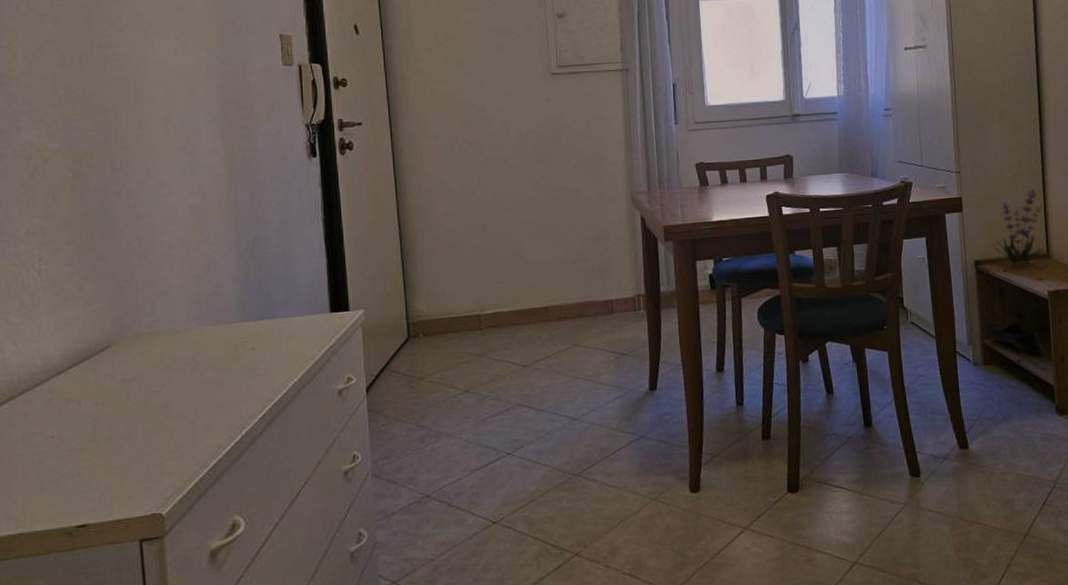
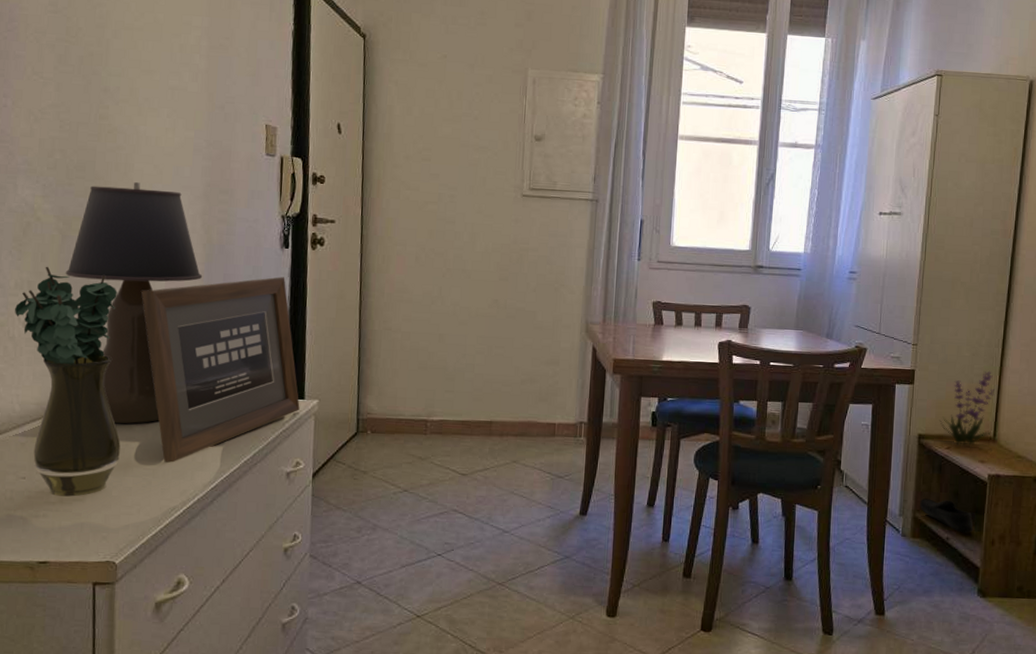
vase: none [27,208,156,452] -> present [14,266,121,497]
table lamp: none [80,109,229,365] -> present [65,182,203,424]
picture frame: none [164,187,345,398] -> present [141,276,300,463]

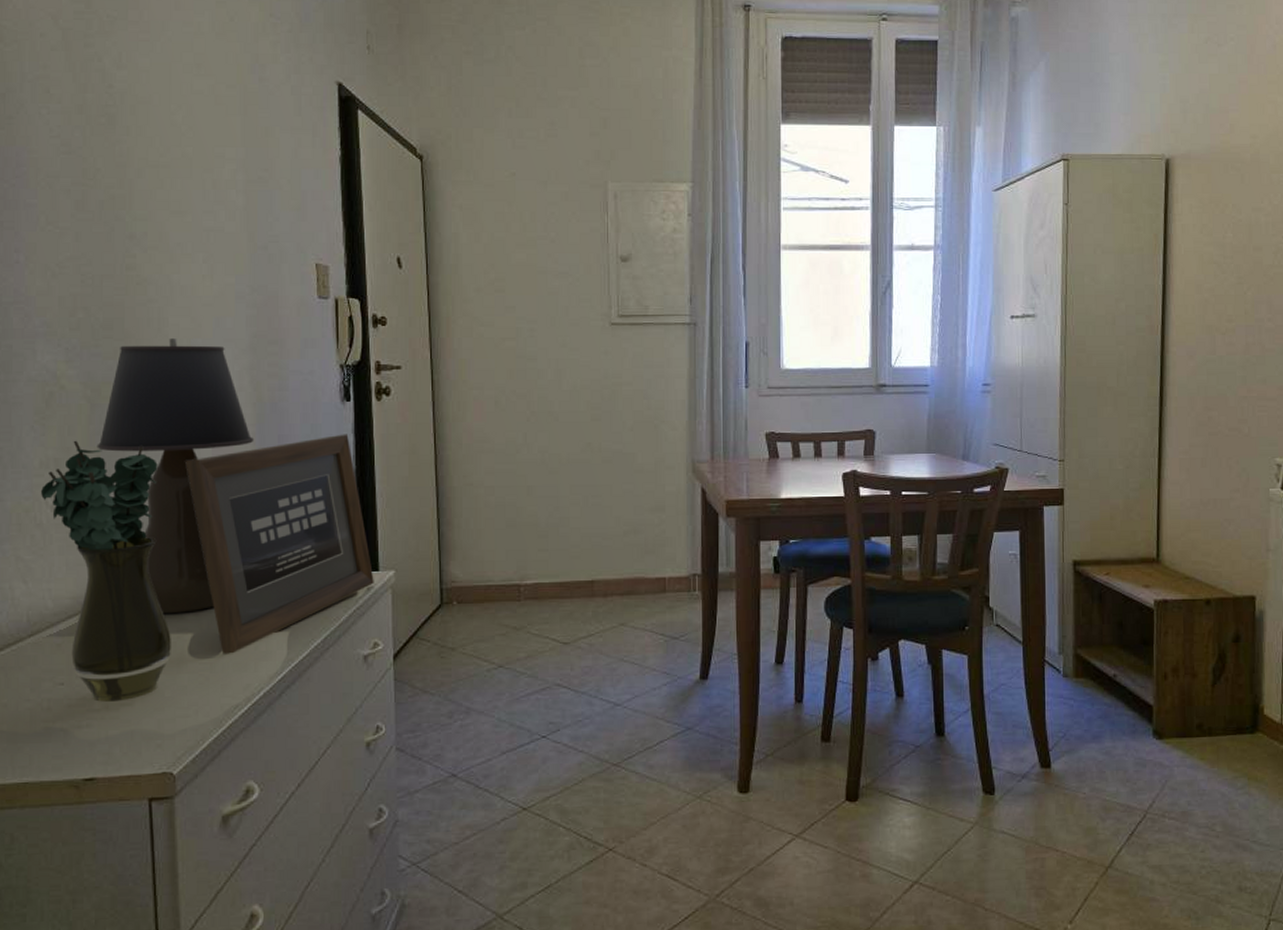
shoe: present [920,498,974,533] -> none [1081,632,1143,668]
plant: present [939,371,995,447] -> none [1095,484,1154,571]

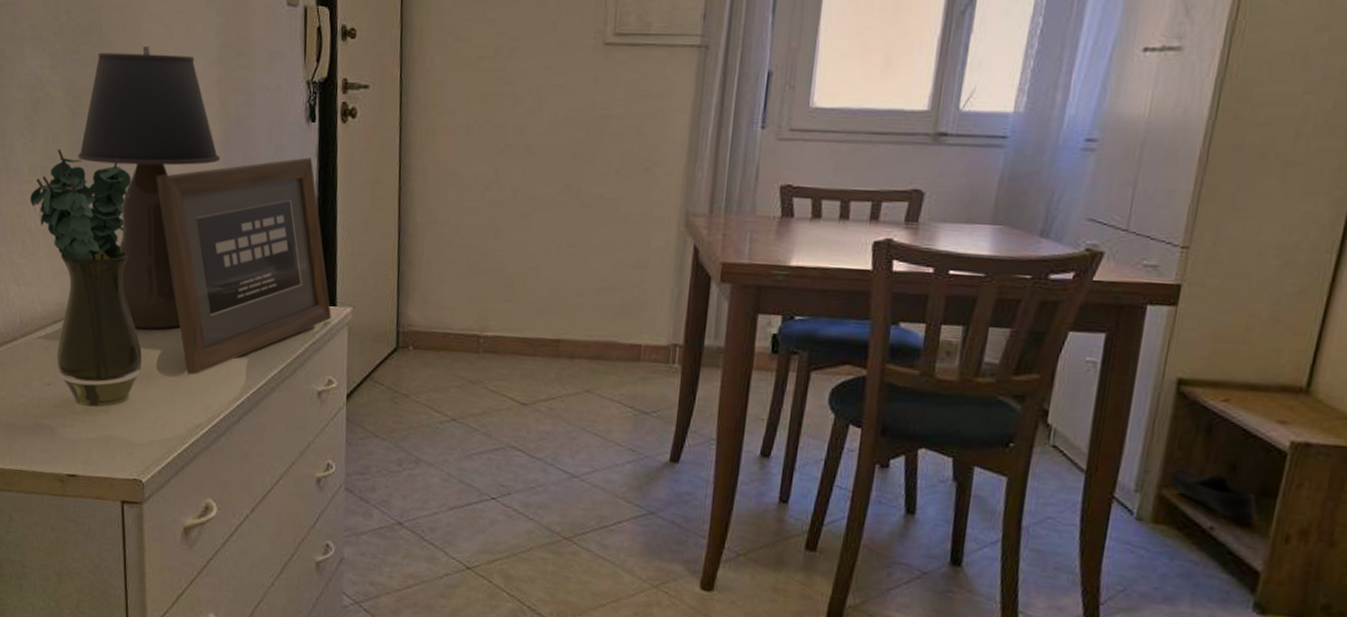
shoe: none [1081,632,1143,668] -> present [1170,470,1257,524]

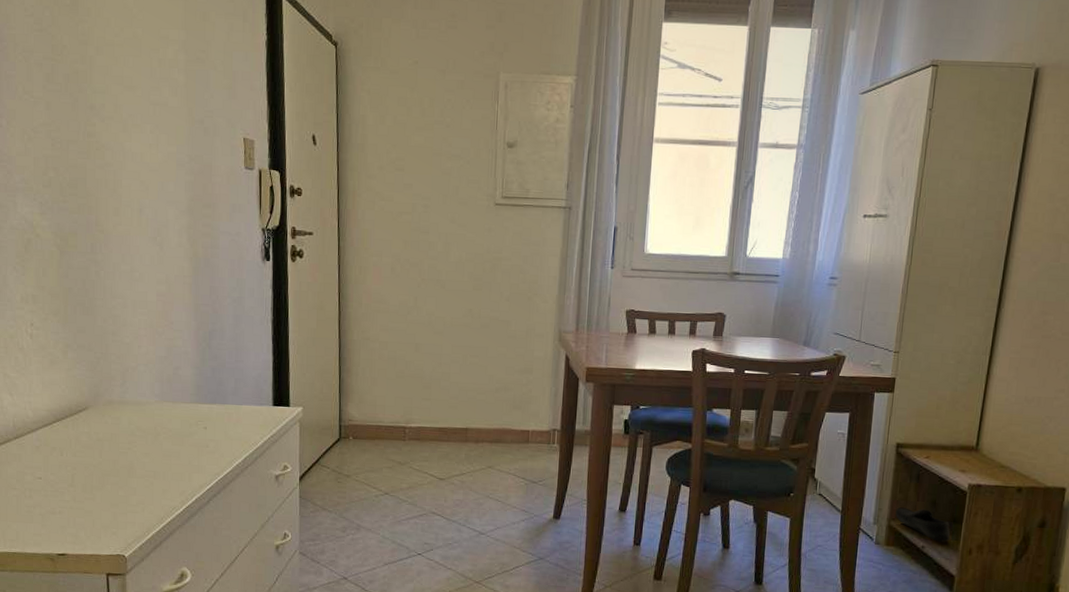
vase: present [29,148,142,408] -> none [21,281,124,496]
table lamp: present [77,46,221,329] -> none [65,198,191,429]
picture frame: present [156,157,331,375] -> none [135,288,286,465]

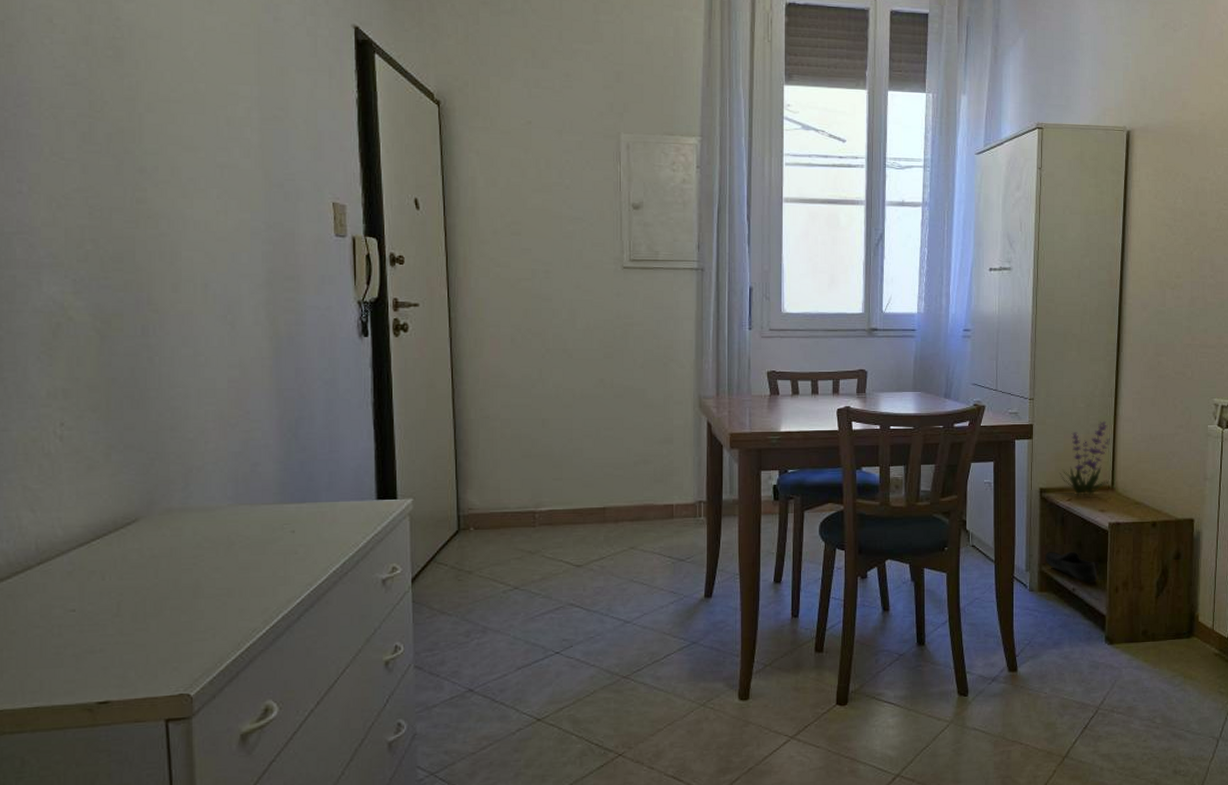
plant: none [919,379,980,456] -> present [1059,420,1110,497]

